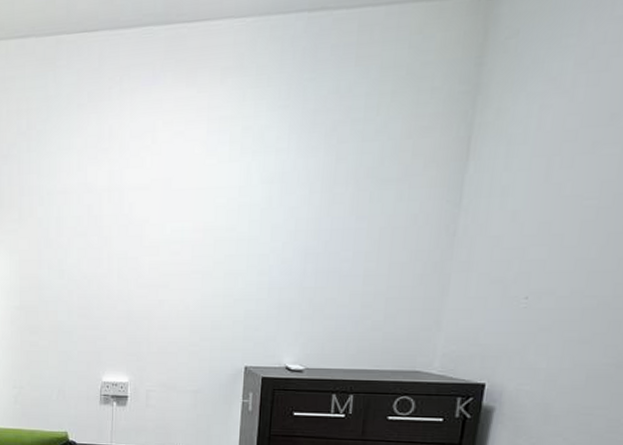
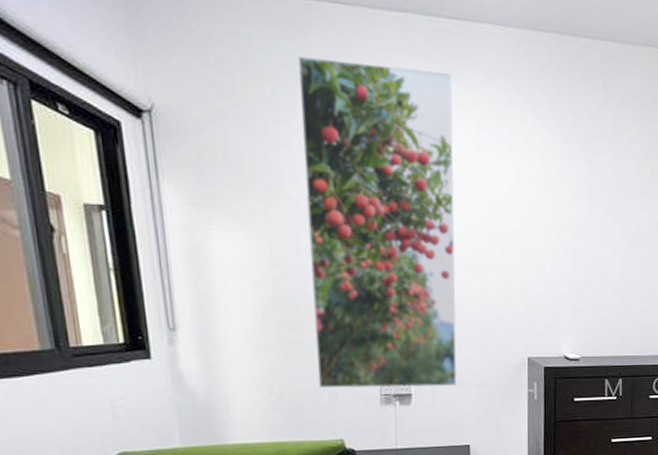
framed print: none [49,78,186,391] -> present [297,57,457,389]

